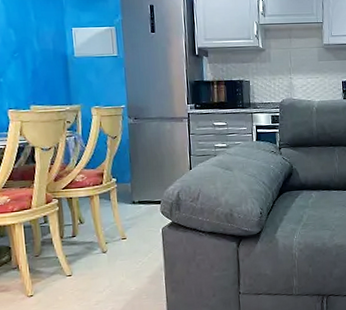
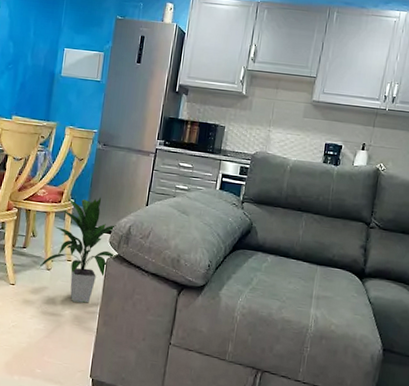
indoor plant: none [93,170,170,278] -> present [37,196,117,303]

